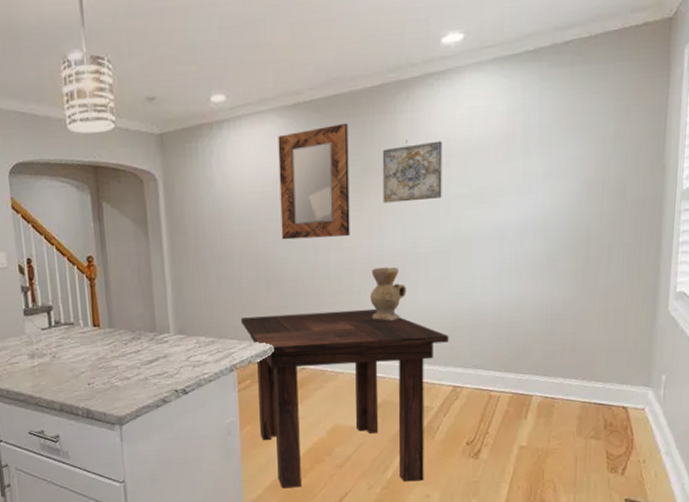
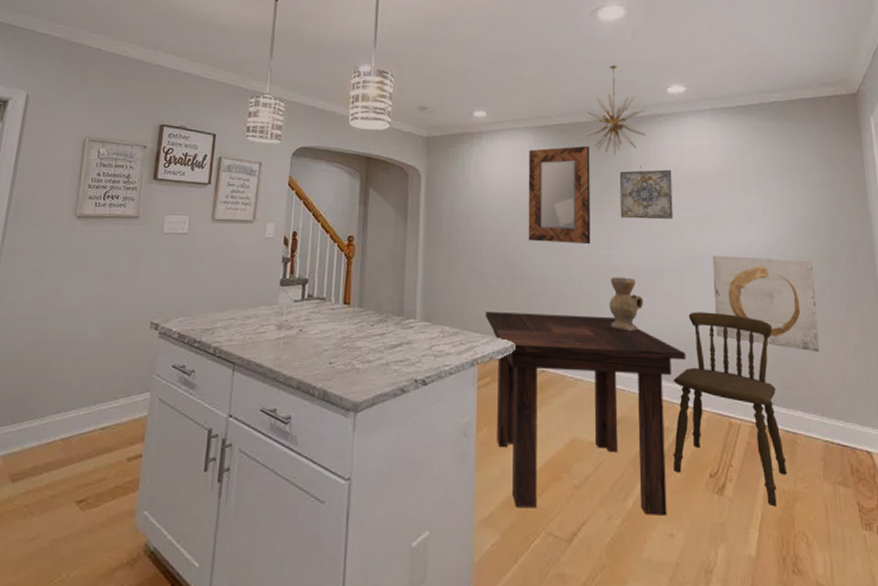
chandelier: none [342,14,414,131] -> present [585,65,646,155]
dining chair: none [432,292,542,462] -> present [673,312,787,506]
wall art: none [481,228,593,321] -> present [712,255,820,353]

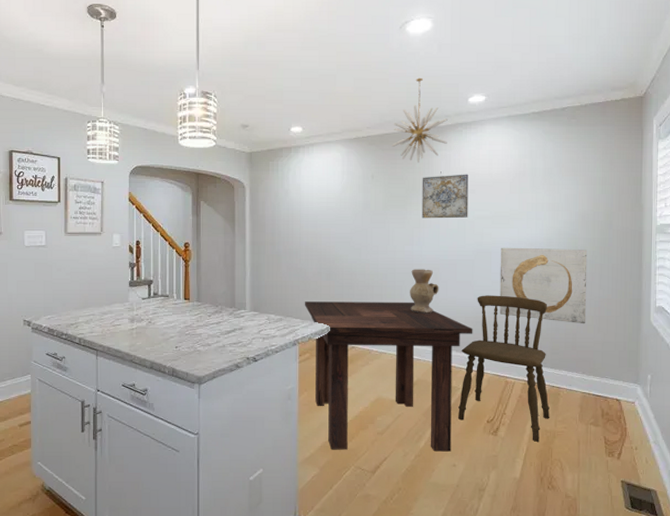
home mirror: present [528,145,591,244] -> none [340,155,396,241]

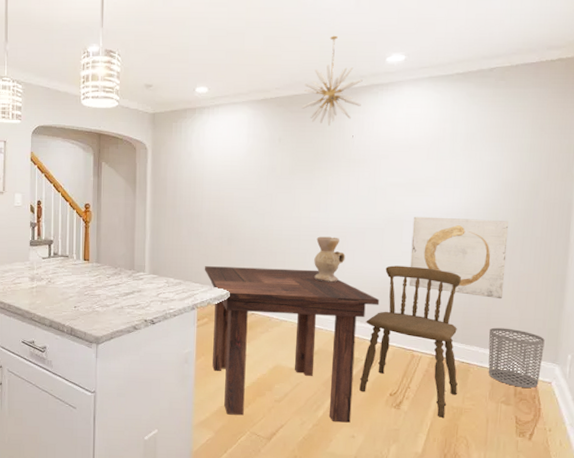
wall art: present [421,174,469,219] -> none [330,138,383,185]
waste bin: none [575,351,626,408] -> present [488,327,545,388]

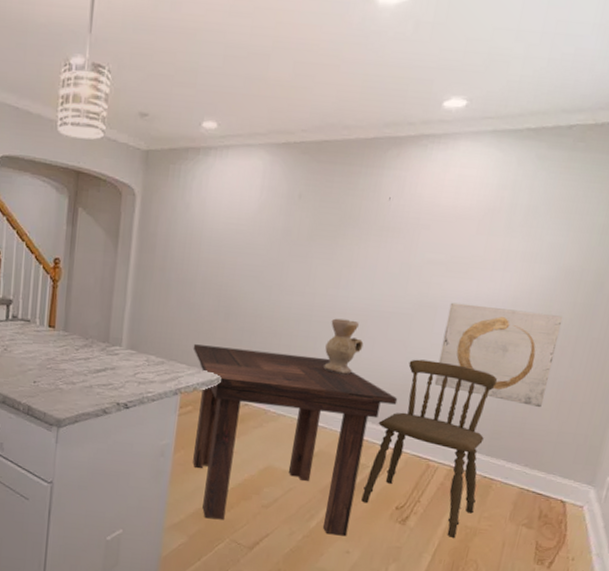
chandelier: present [301,35,363,126] -> none [330,67,411,183]
waste bin: present [488,327,545,388] -> none [512,439,584,511]

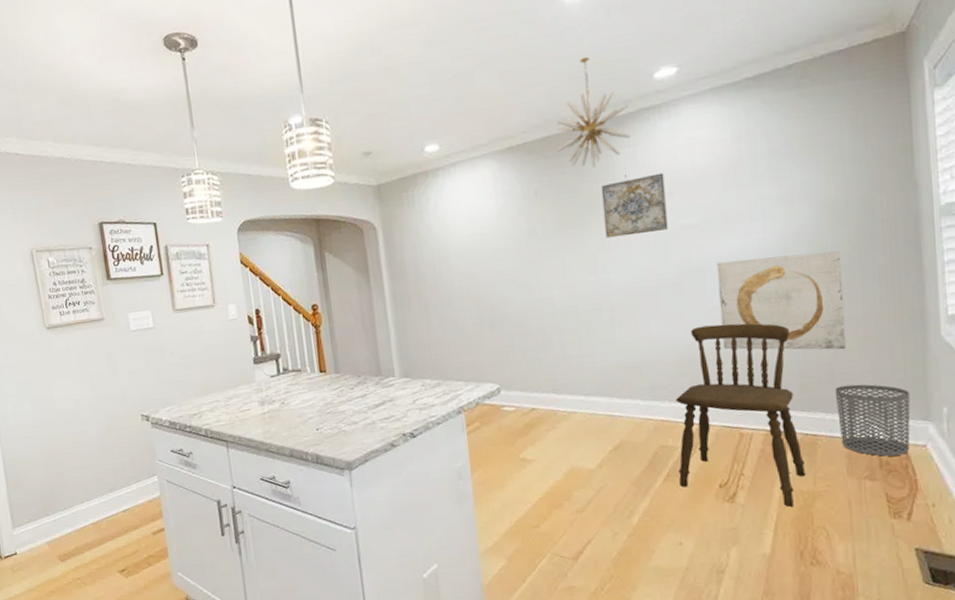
dining table: present [193,344,398,536] -> none [465,345,690,535]
vase: present [323,318,364,375] -> none [598,301,639,359]
chandelier: none [330,67,411,183] -> present [556,56,631,168]
wall art: none [355,202,426,260] -> present [601,173,668,239]
waste bin: none [512,439,584,511] -> present [834,384,911,457]

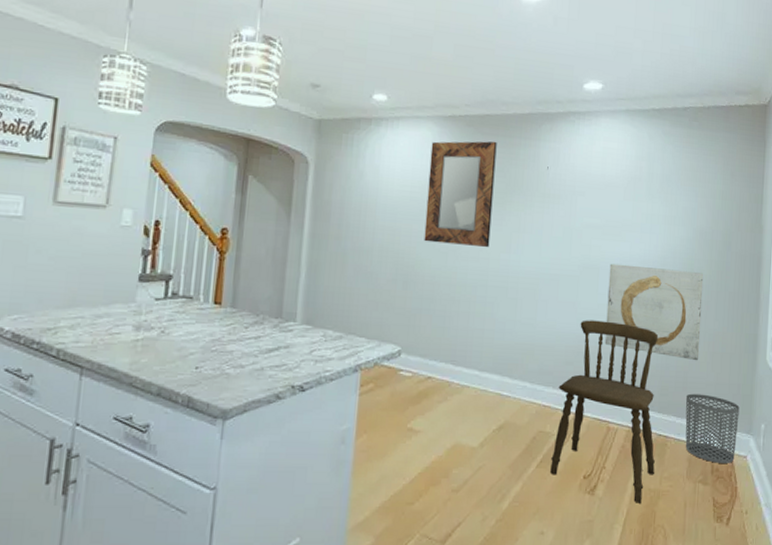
home mirror: none [493,162,574,280] -> present [424,141,497,247]
chandelier: present [556,56,631,168] -> none [493,53,559,154]
wall art: present [601,173,668,239] -> none [522,171,579,225]

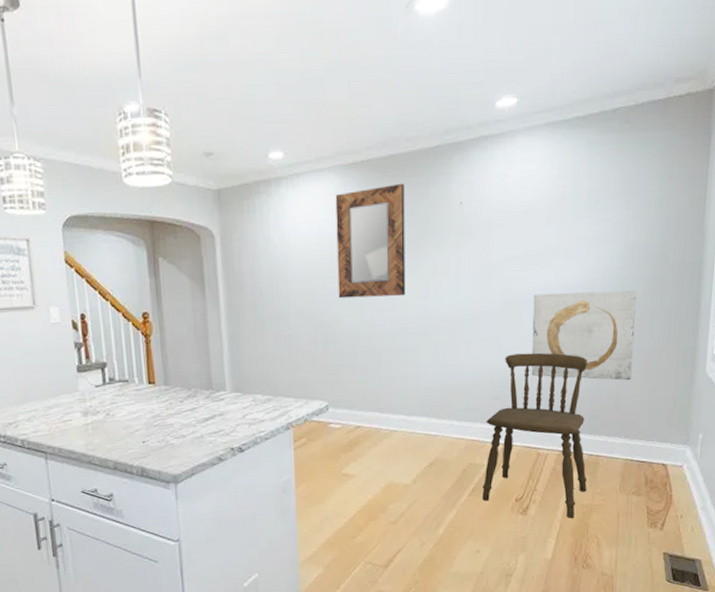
waste bin: present [685,393,740,463] -> none [618,411,676,475]

